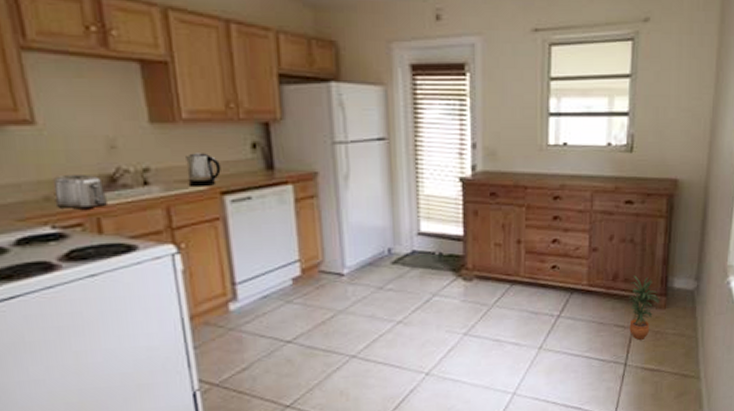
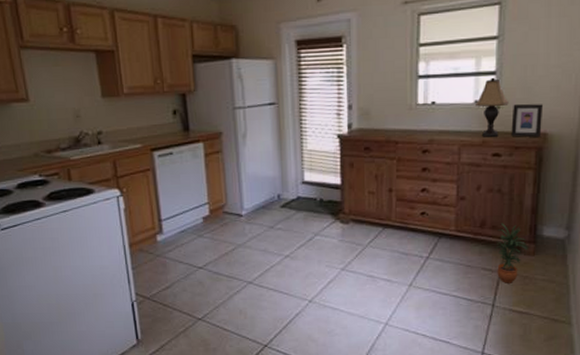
toaster: present [54,173,109,211] -> none [41,136,75,164]
kettle: present [186,153,221,188] -> none [126,119,151,146]
lamp: none [607,118,641,184] -> present [474,77,509,138]
picture frame: none [643,149,675,184] -> present [511,104,544,138]

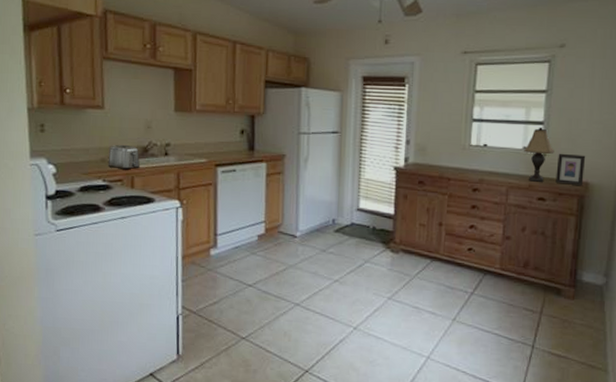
toaster: none [41,136,75,164] -> present [107,144,141,171]
potted plant: present [496,223,528,283] -> none [538,265,568,326]

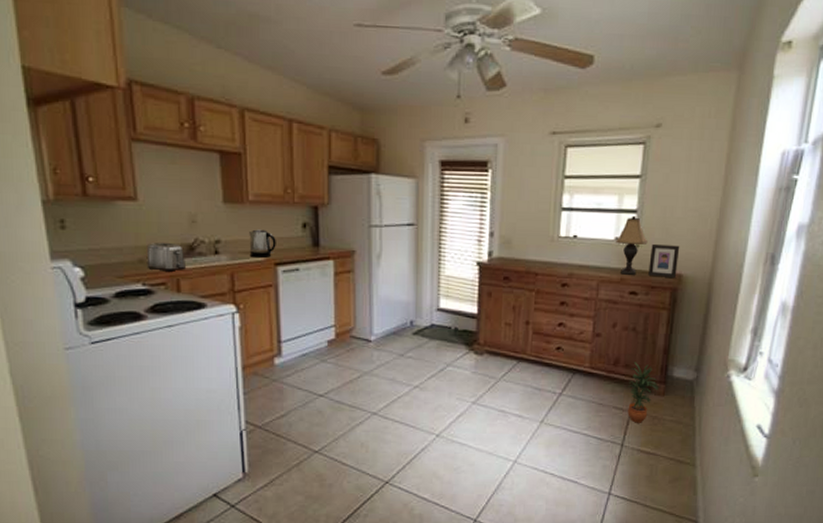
kettle: none [194,134,218,160] -> present [249,229,276,259]
potted plant: none [538,265,568,326] -> present [627,362,659,423]

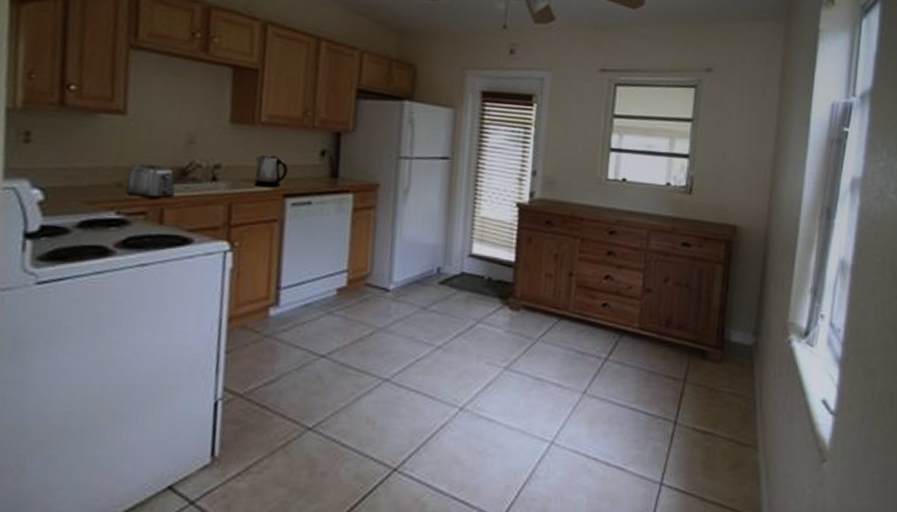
lamp: present [615,215,648,276] -> none [666,160,701,226]
potted plant: present [627,362,659,423] -> none [681,323,715,396]
picture frame: present [648,245,680,279] -> none [701,192,734,230]

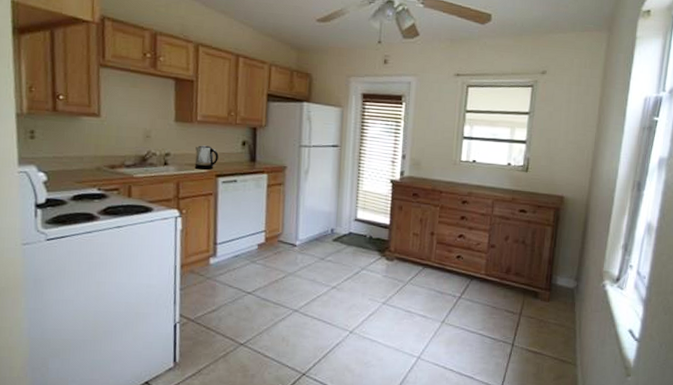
toaster: present [125,163,176,200] -> none [103,153,139,180]

